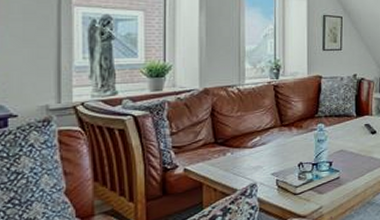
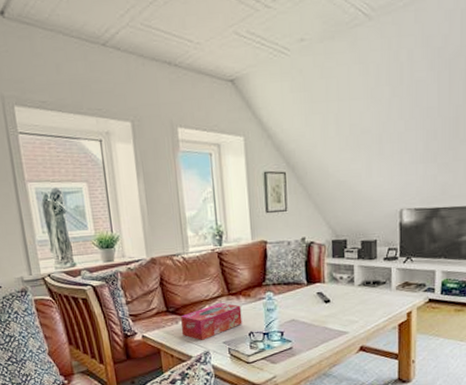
tissue box: none [229,133,293,173] -> present [181,302,243,340]

